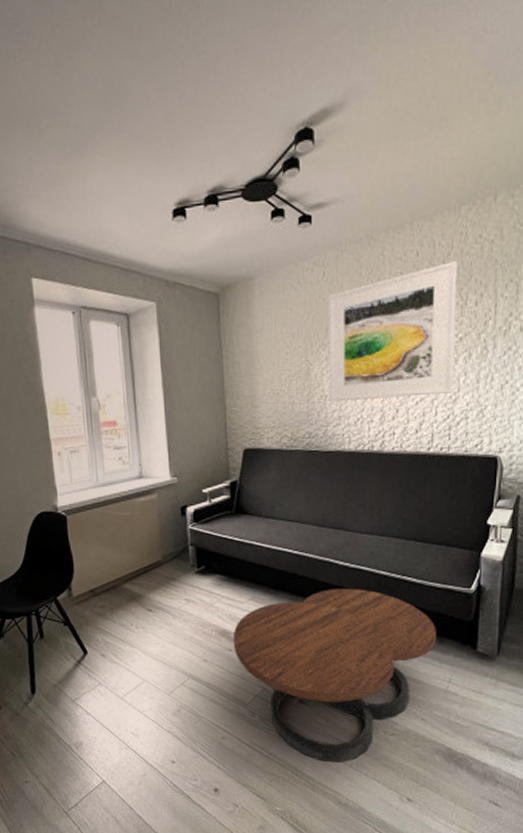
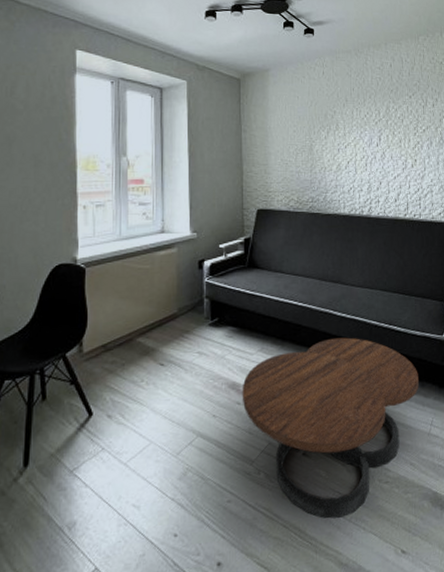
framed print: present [328,260,458,403] -> none [327,73,421,173]

